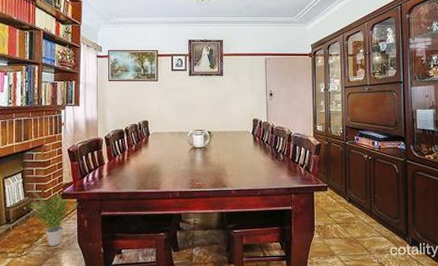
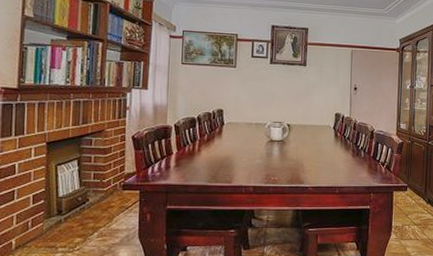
potted plant: present [26,190,78,246] -> none [81,179,141,241]

